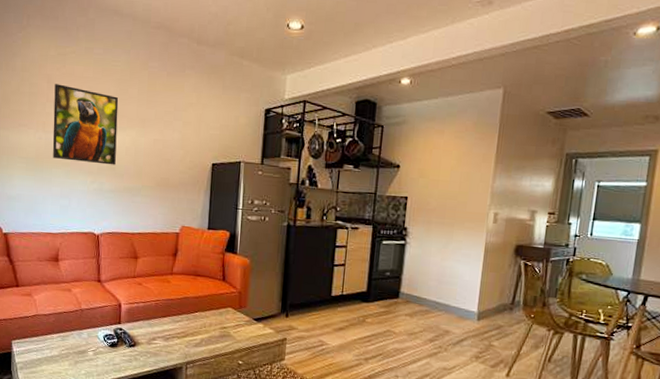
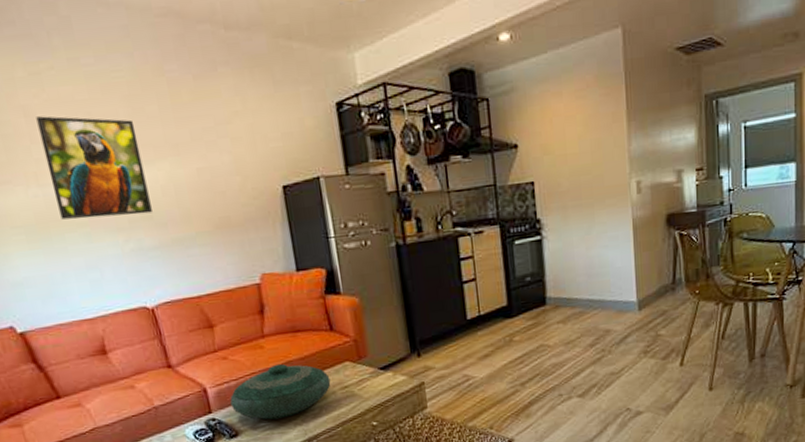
decorative bowl: none [136,297,214,341] -> present [230,363,331,420]

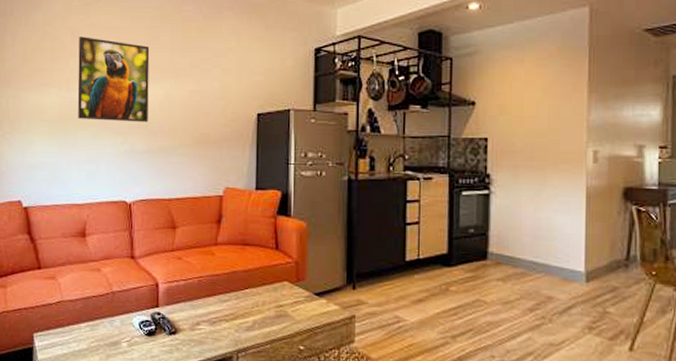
decorative bowl: present [230,363,331,420] -> none [176,272,268,325]

